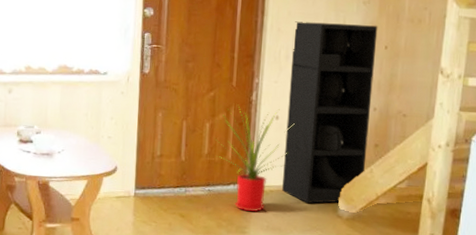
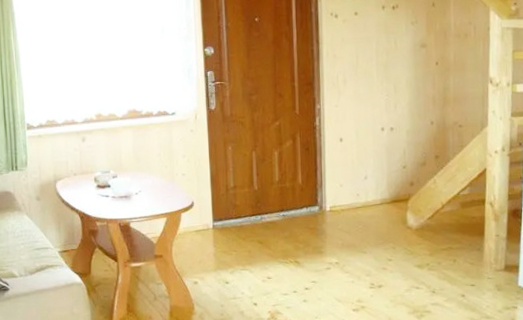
house plant: present [216,107,293,212] -> none [285,132,357,232]
shelving unit: present [282,21,378,203] -> none [349,44,429,218]

